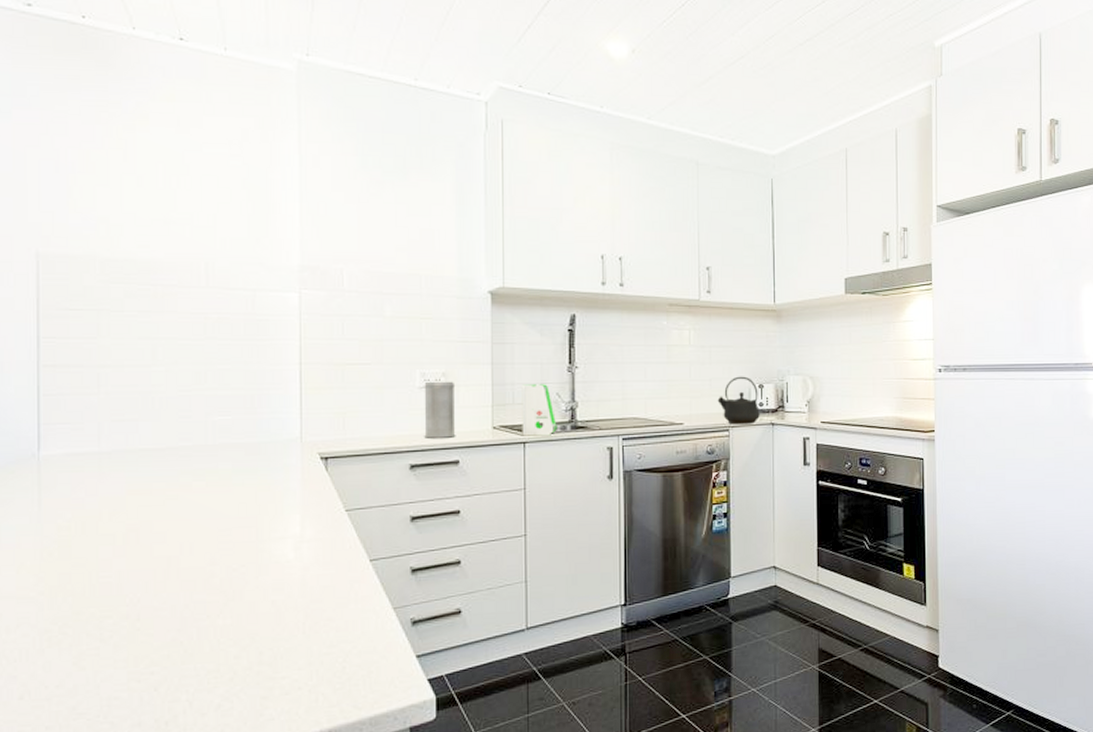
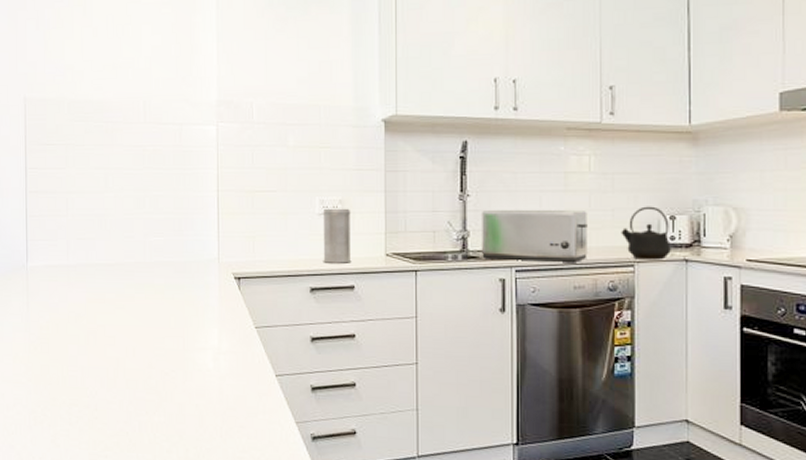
soap dispenser: present [521,384,557,436] -> none [413,212,448,265]
toaster: none [589,380,688,430] -> present [481,209,587,263]

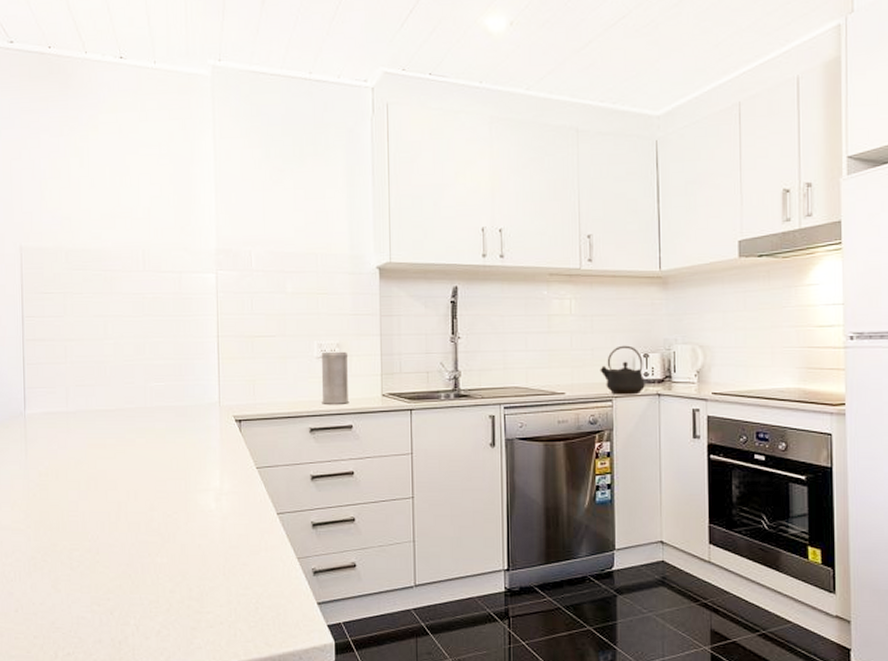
toaster: present [481,209,587,263] -> none [471,350,570,400]

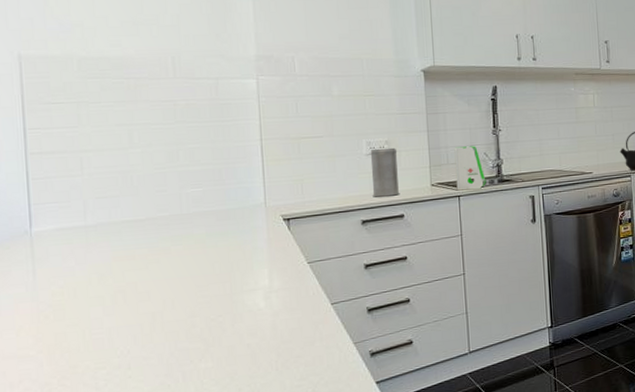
soap dispenser: none [408,354,441,404] -> present [454,146,486,191]

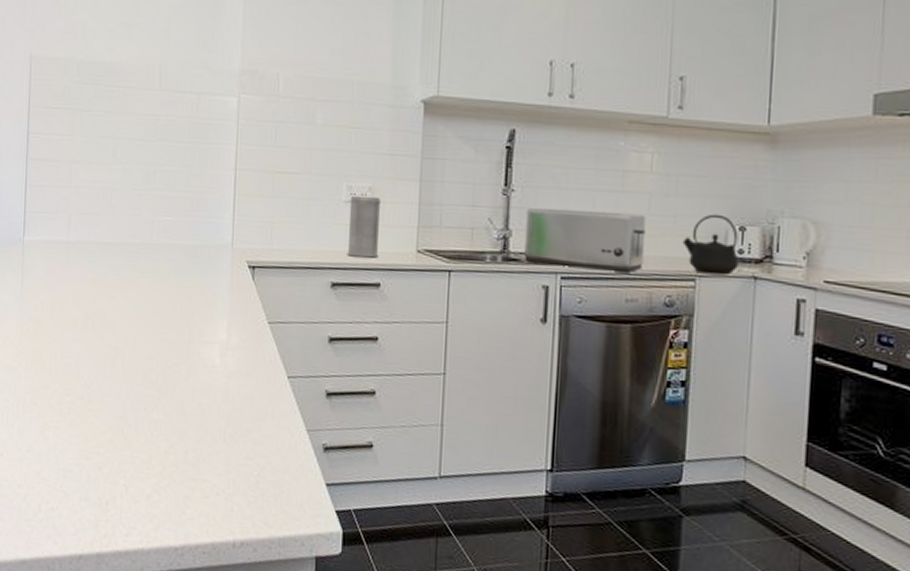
soap dispenser: present [454,146,486,191] -> none [448,206,487,266]
toaster: none [511,137,597,181] -> present [523,207,646,273]

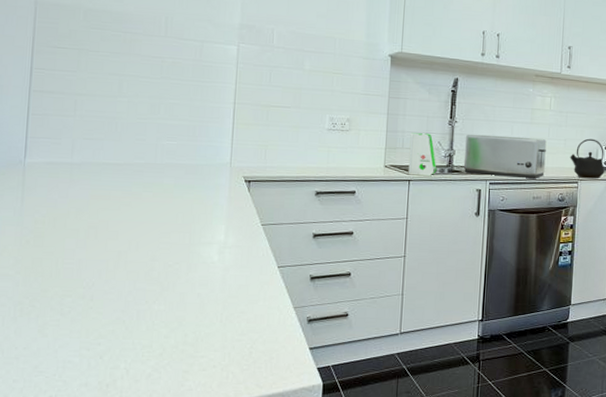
canister: present [347,195,382,259] -> none [329,125,357,173]
soap dispenser: none [448,206,487,266] -> present [408,133,437,176]

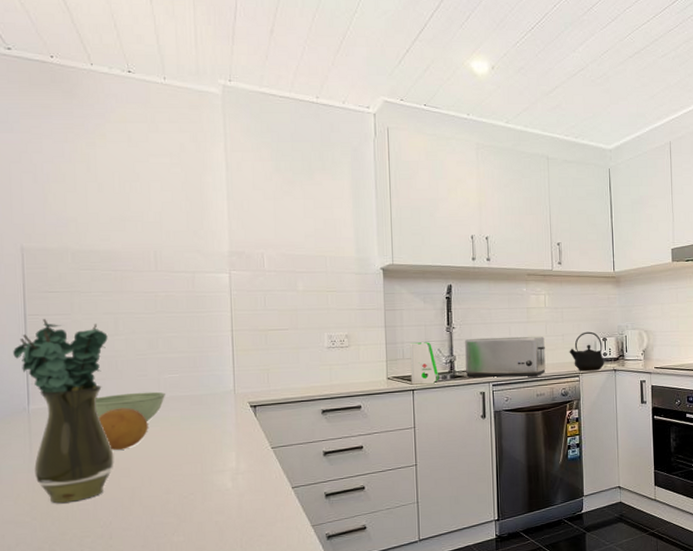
vase: none [15,74,111,259] -> present [13,319,114,503]
bowl: none [90,156,161,186] -> present [94,391,165,421]
fruit: none [92,169,141,212] -> present [98,407,148,450]

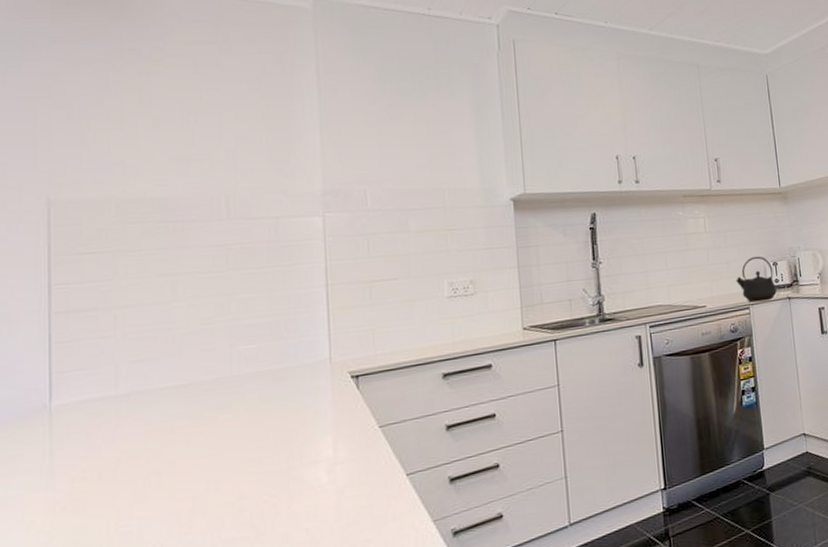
vase: present [13,319,114,503] -> none [31,288,169,528]
bowl: present [94,391,165,421] -> none [143,368,239,409]
fruit: present [98,407,148,450] -> none [147,392,216,450]
soap dispenser: present [409,342,439,385] -> none [548,281,586,334]
toaster: present [464,337,546,378] -> none [613,266,711,320]

